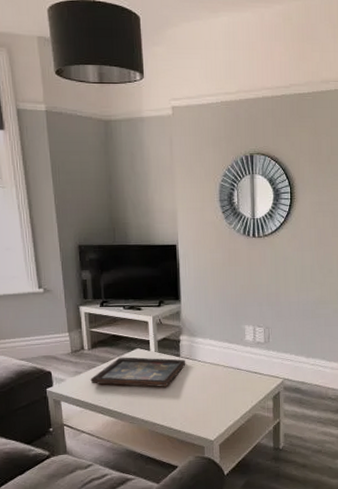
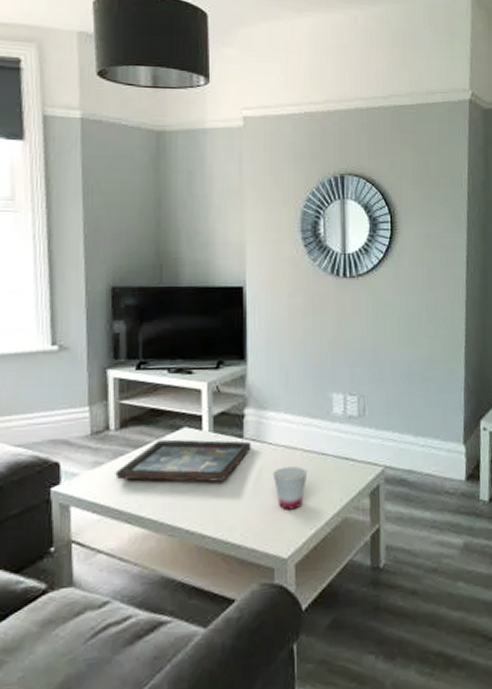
cup: none [202,377,228,408] -> present [272,466,308,510]

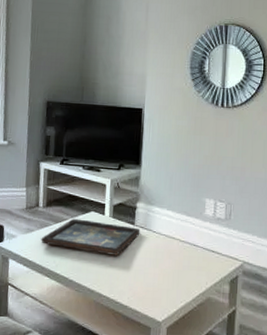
cup: present [272,466,308,510] -> none [154,251,182,285]

